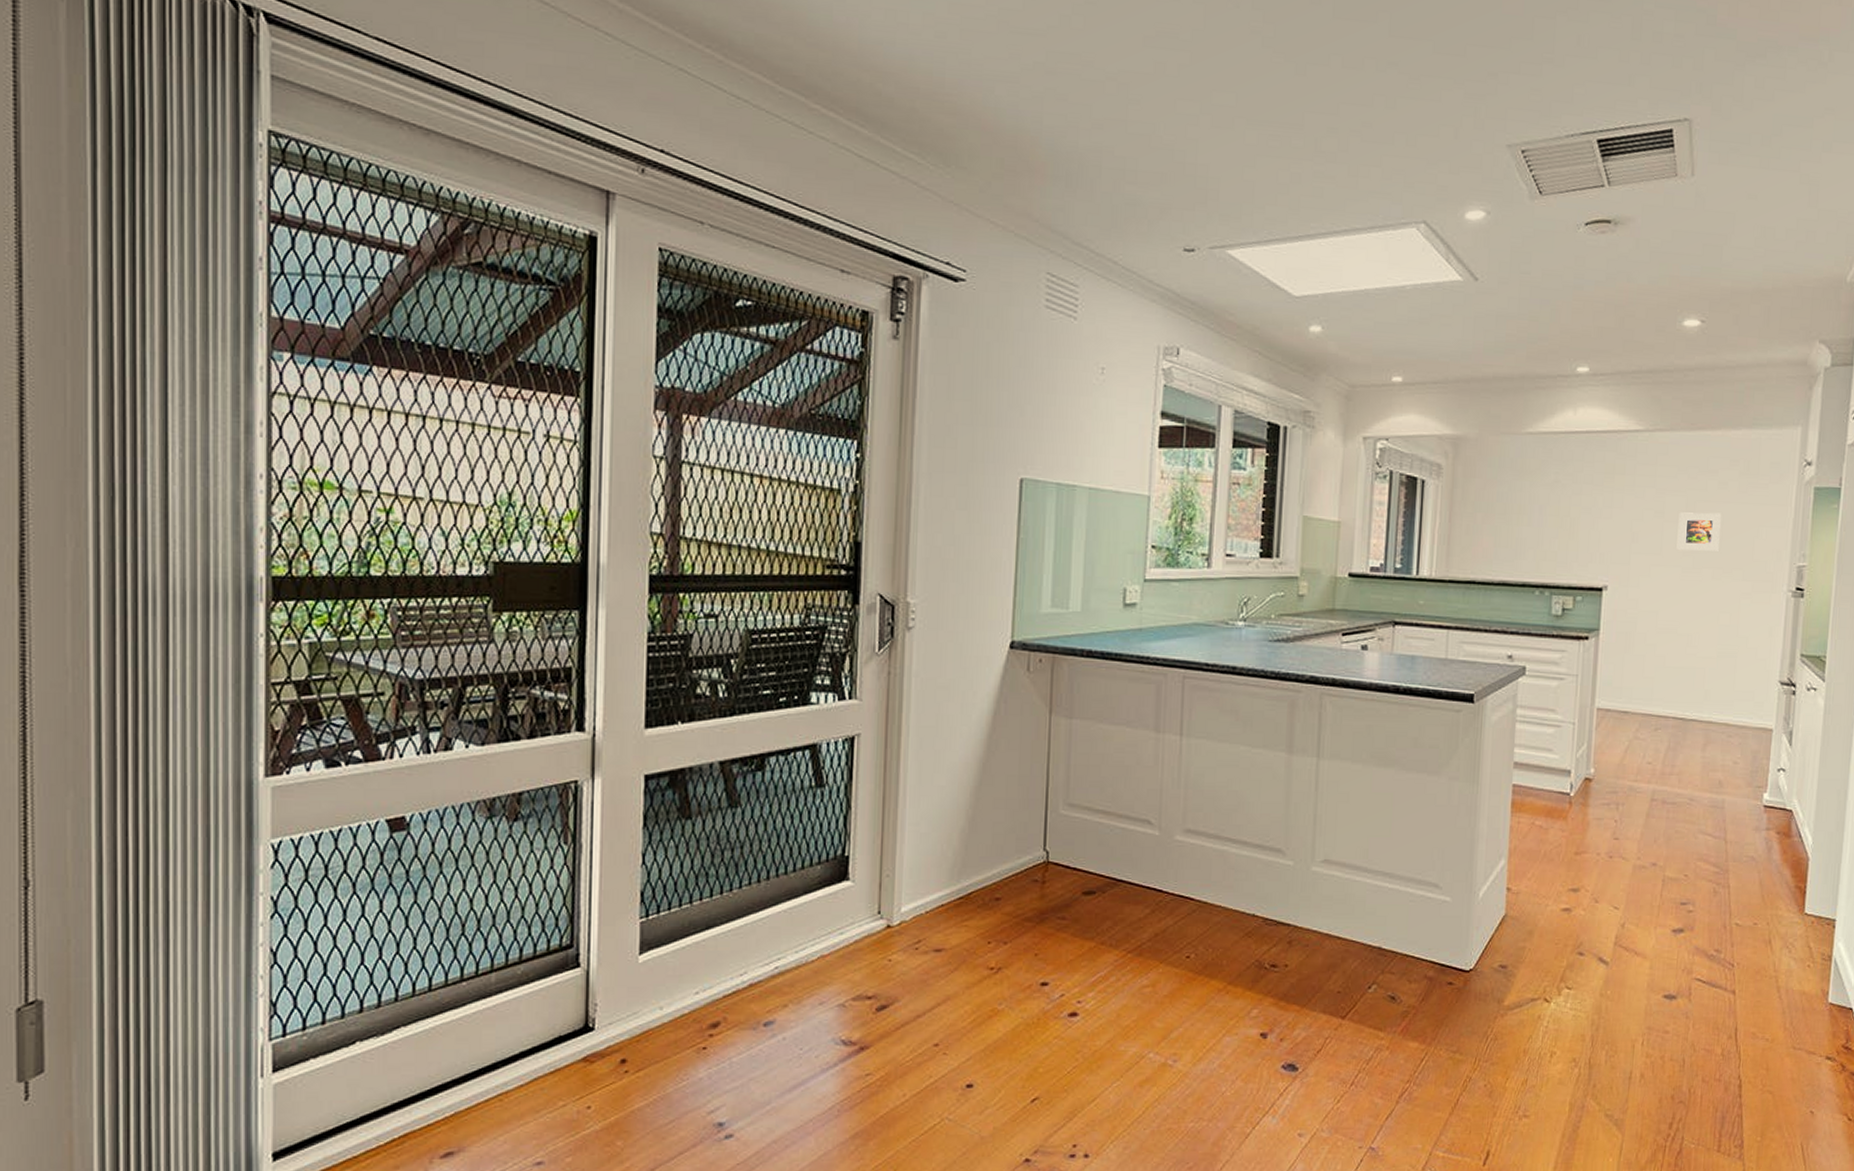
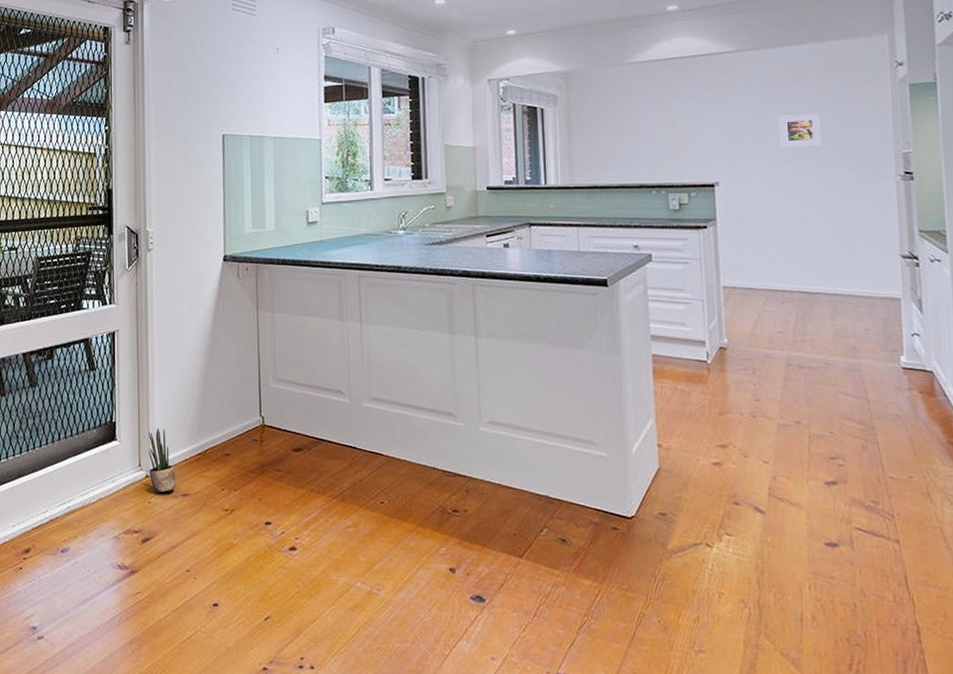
potted plant: none [891,865,927,947] -> present [148,428,176,492]

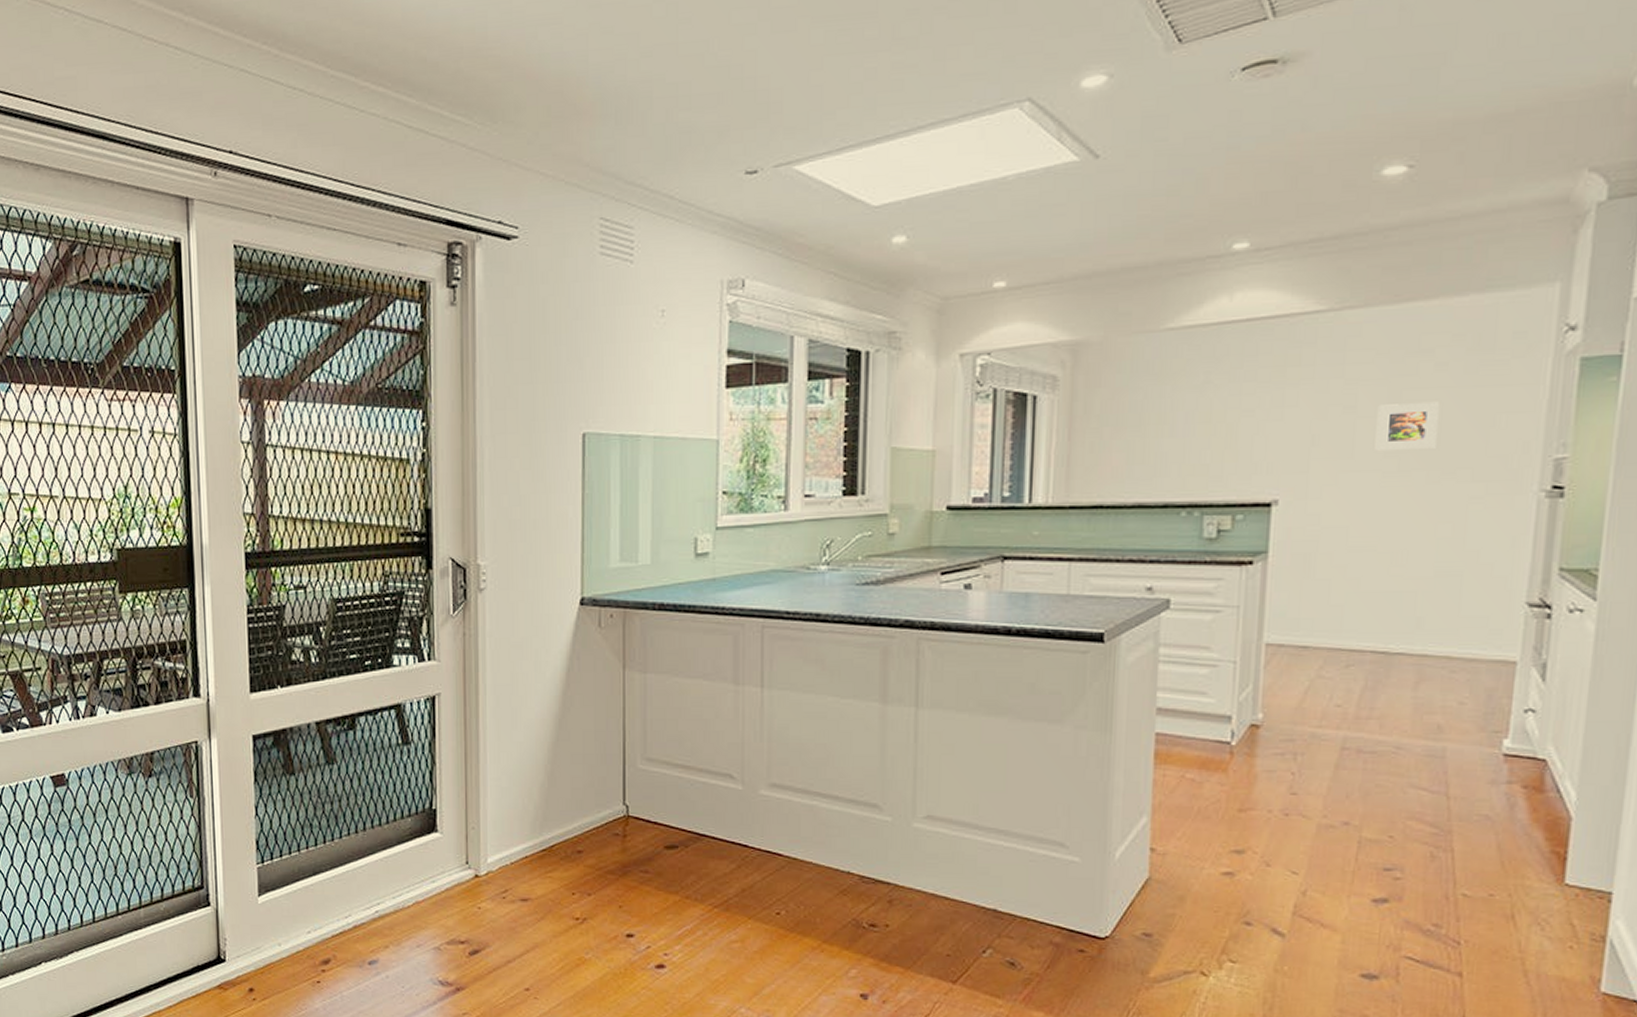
potted plant: present [148,428,176,492] -> none [478,818,513,896]

